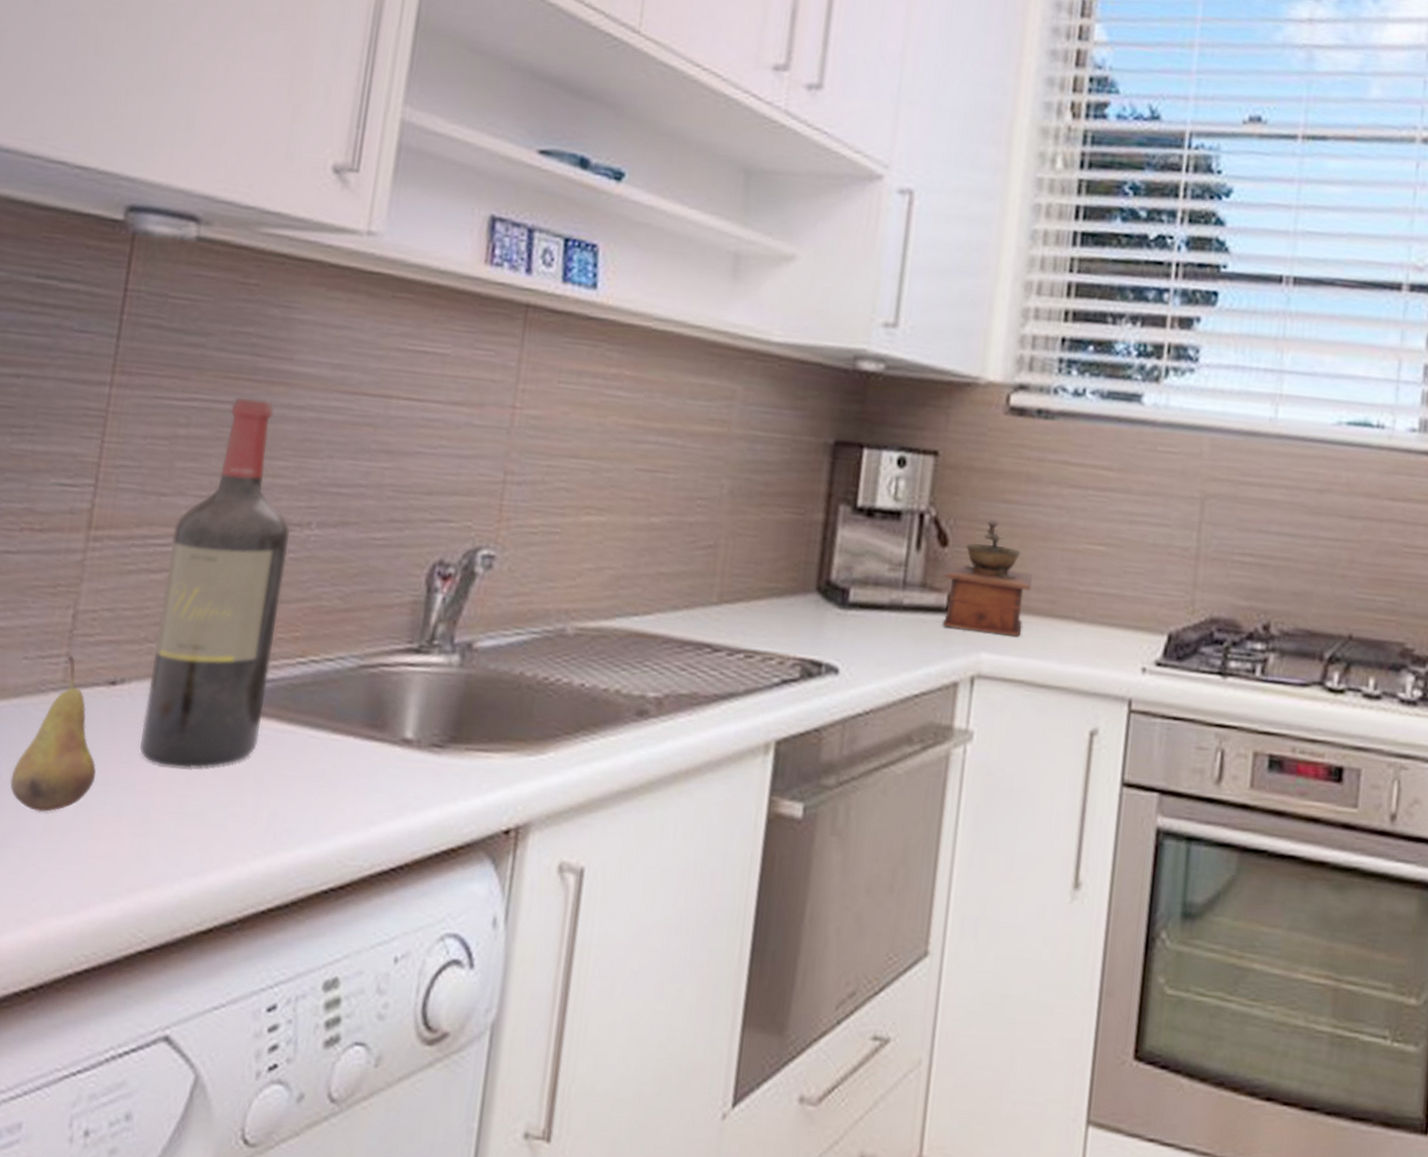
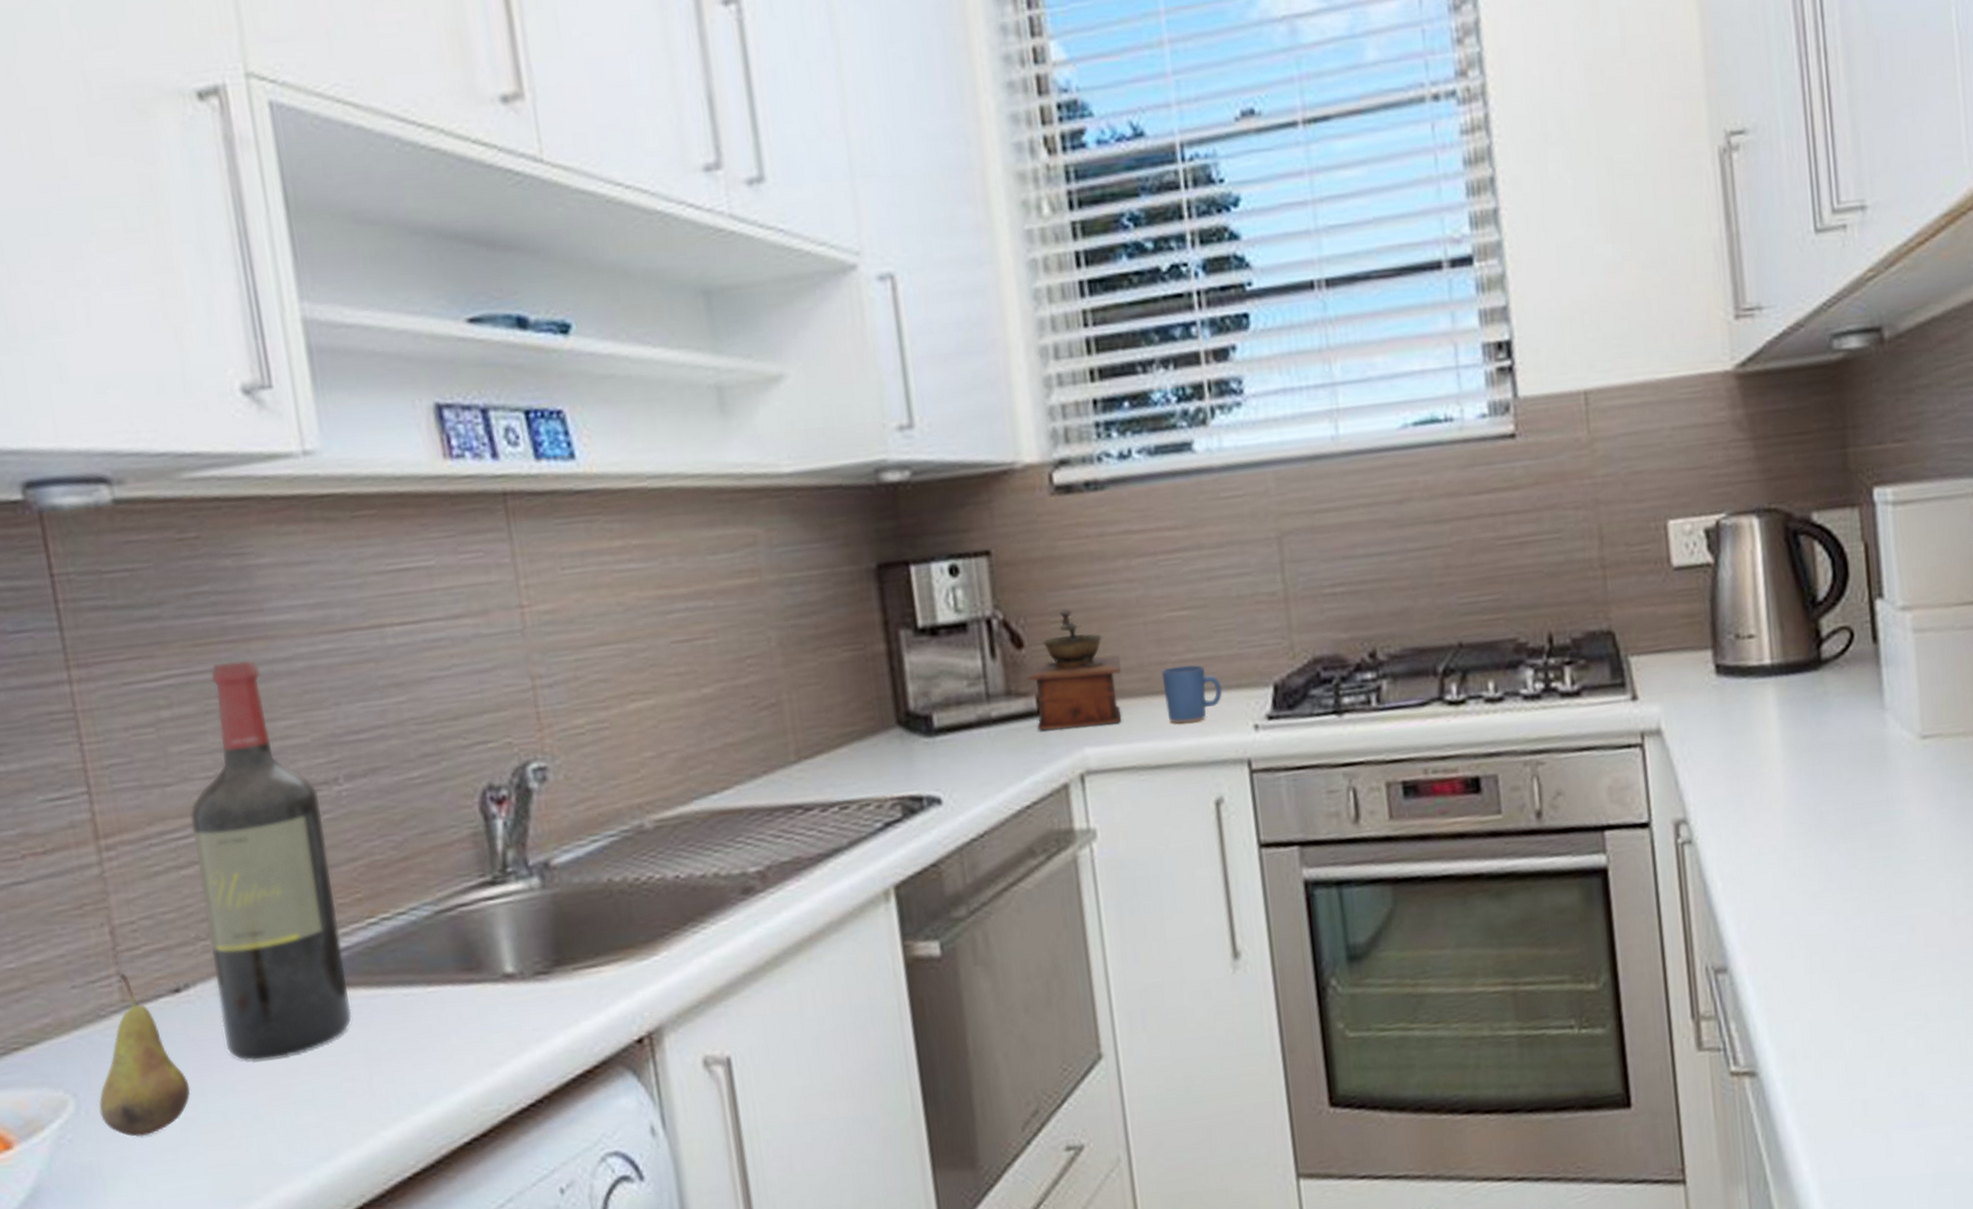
mug: none [1064,595,1120,652] -> present [1161,665,1223,723]

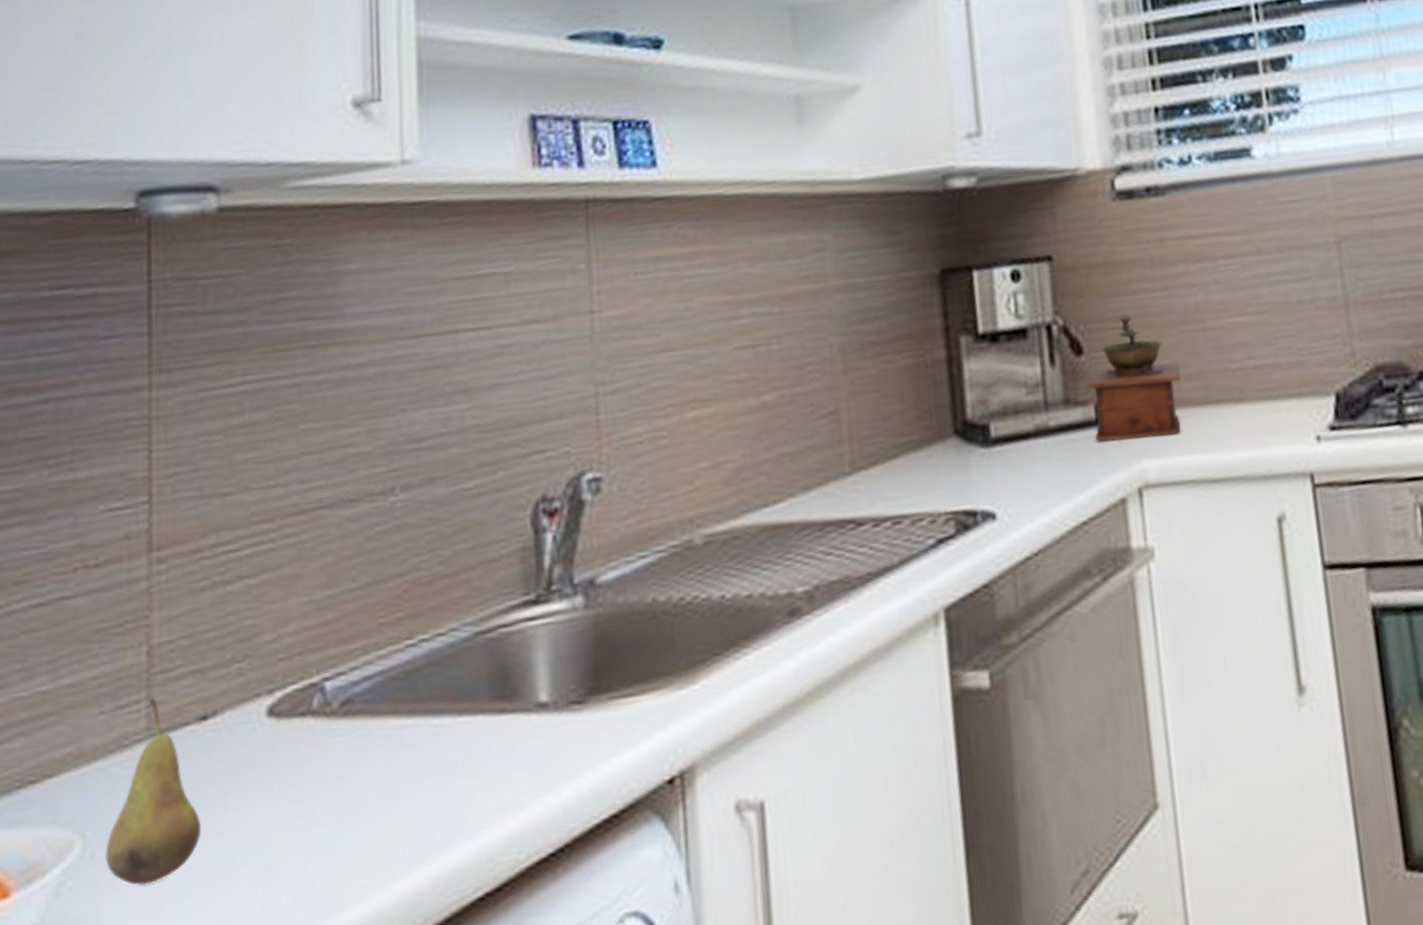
wine bottle: present [189,659,352,1061] -> none [244,365,378,799]
mug: present [1161,665,1223,723] -> none [1221,372,1283,434]

